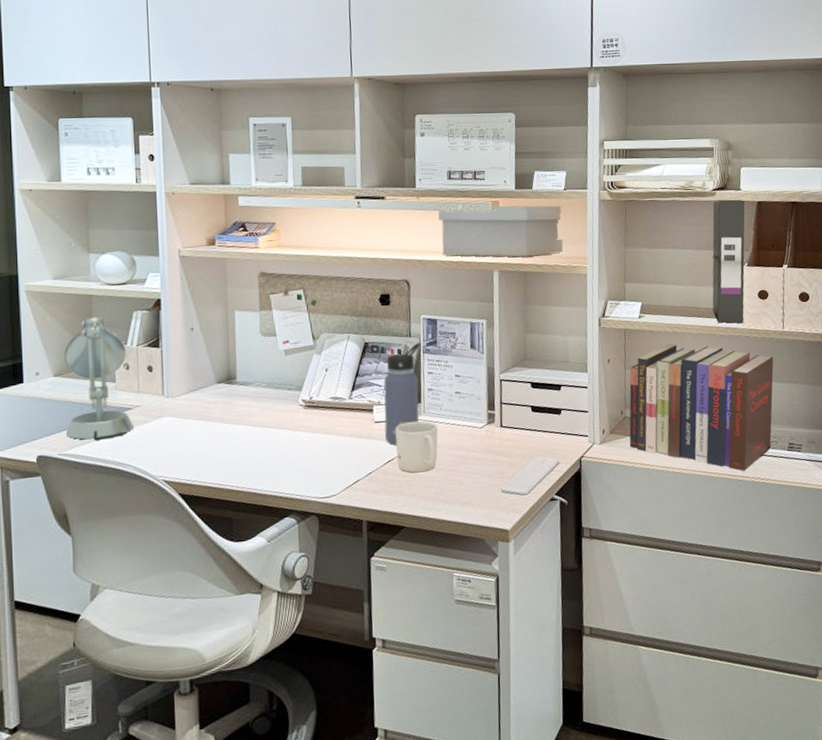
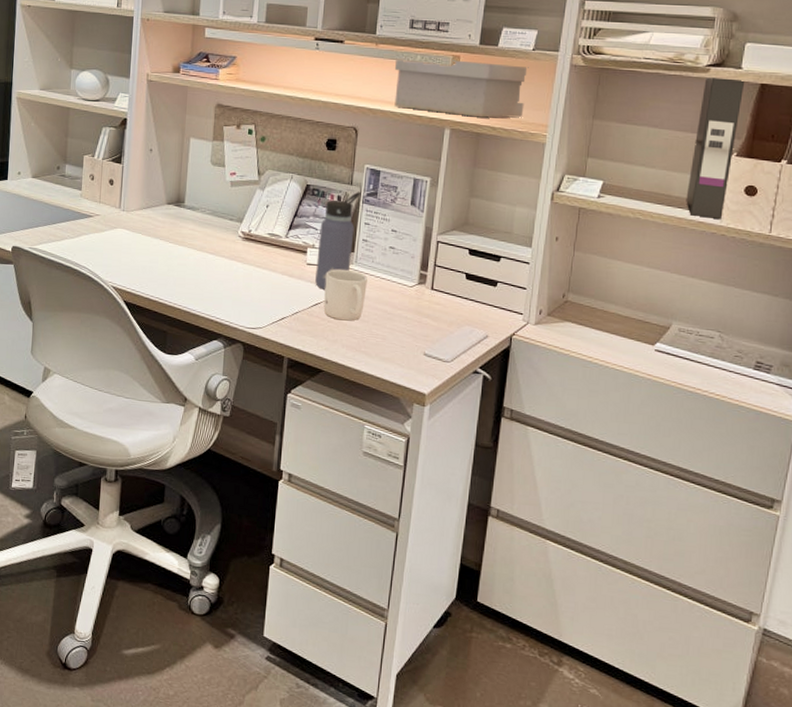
desk lamp: present [63,316,134,440] -> none [37,127,94,241]
books: present [629,343,774,471] -> none [567,229,753,382]

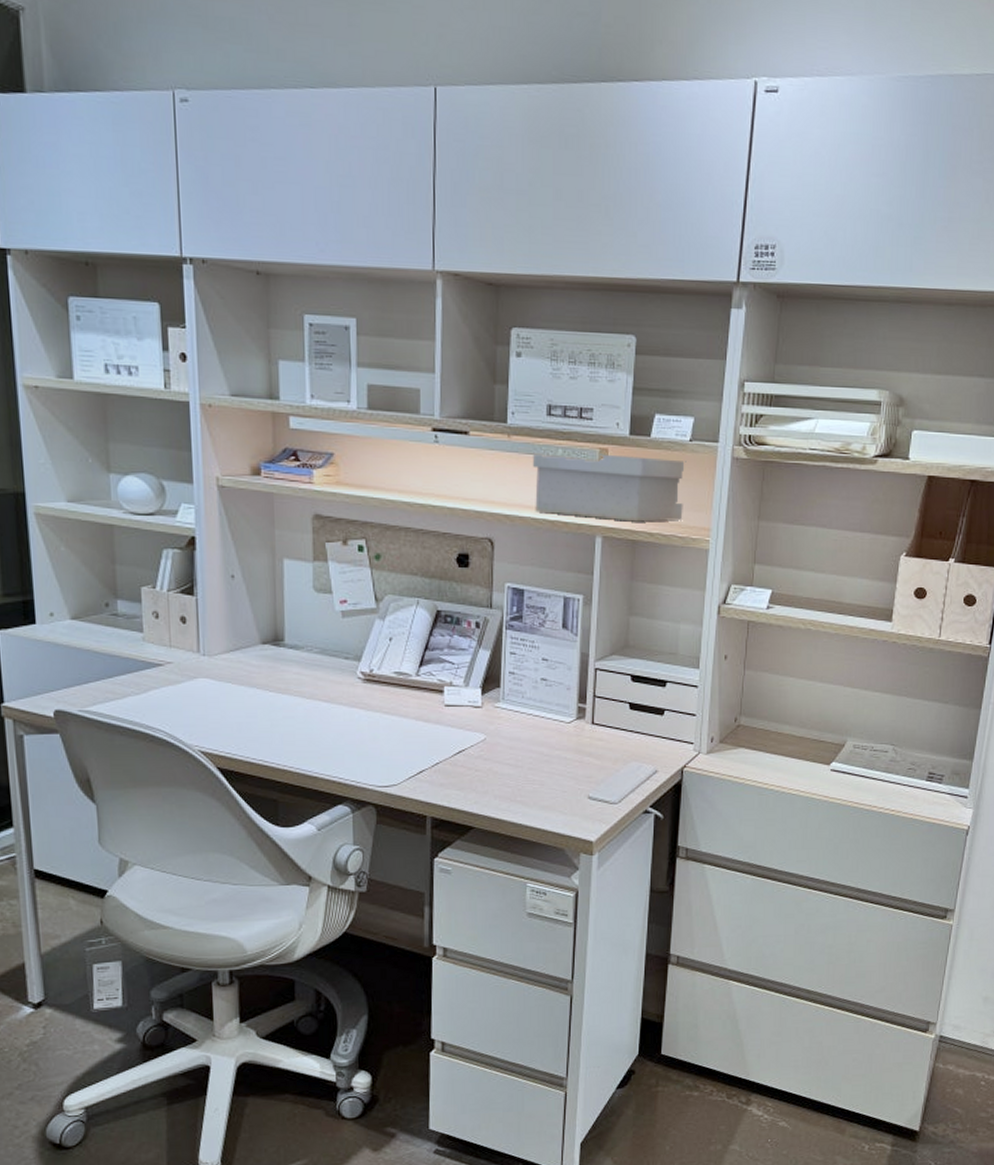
water bottle: present [315,191,361,290] -> none [456,615,504,734]
mug: present [323,269,367,321] -> none [468,708,518,768]
binder: present [686,77,745,219] -> none [857,470,913,625]

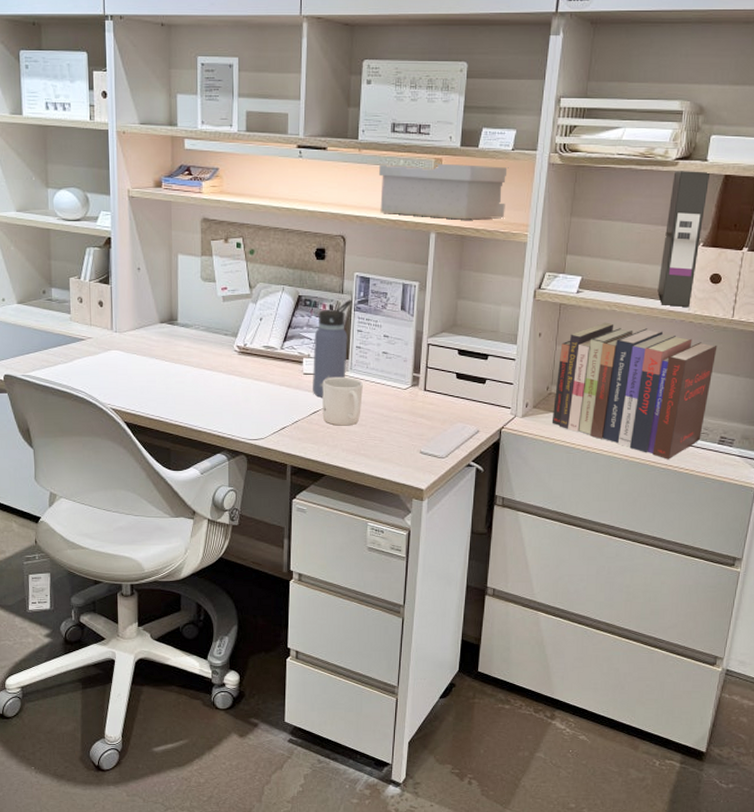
water bottle: none [456,615,504,734] -> present [313,299,353,397]
mug: none [468,708,518,768] -> present [322,376,363,426]
books: none [741,642,924,800] -> present [551,322,718,459]
binder: none [857,470,913,625] -> present [657,171,711,307]

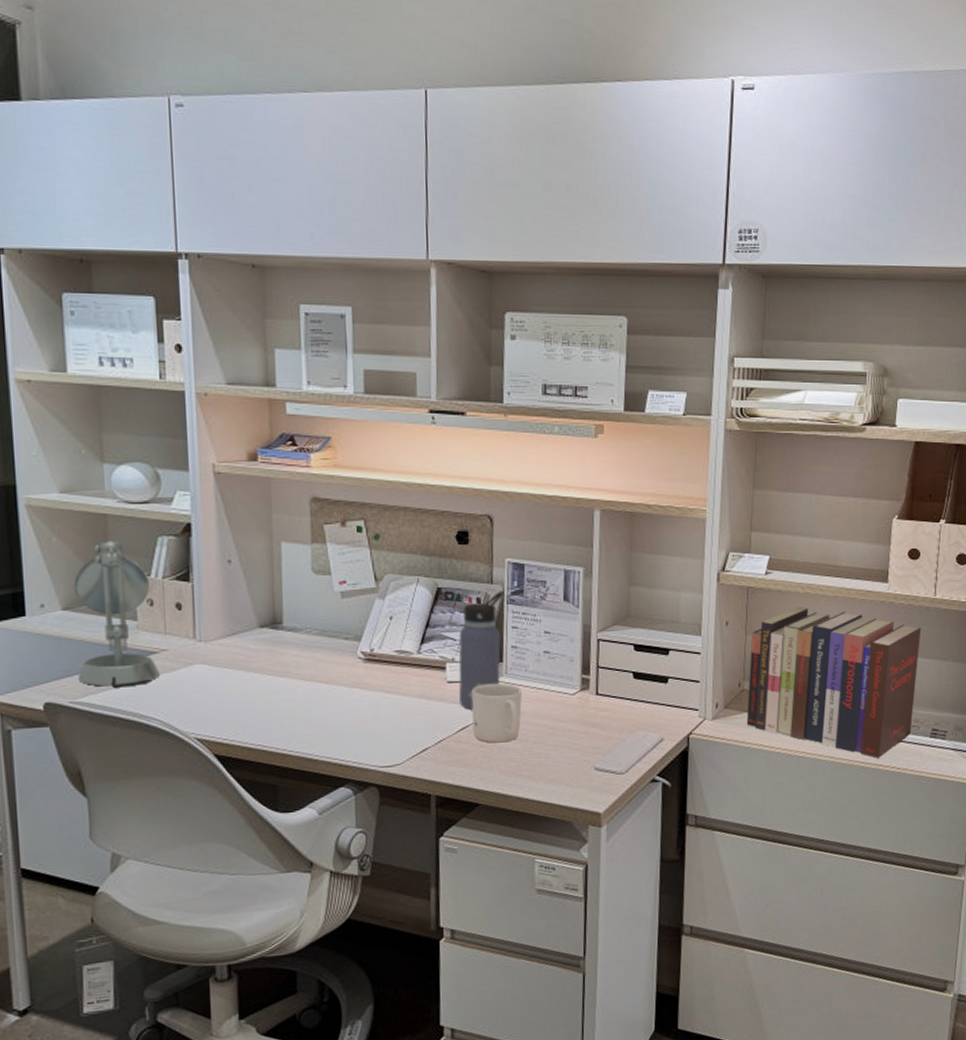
desk lamp: none [25,249,87,366] -> present [73,540,160,688]
decorative box: present [378,163,509,220] -> none [529,430,681,495]
binder: present [657,171,711,307] -> none [853,437,900,586]

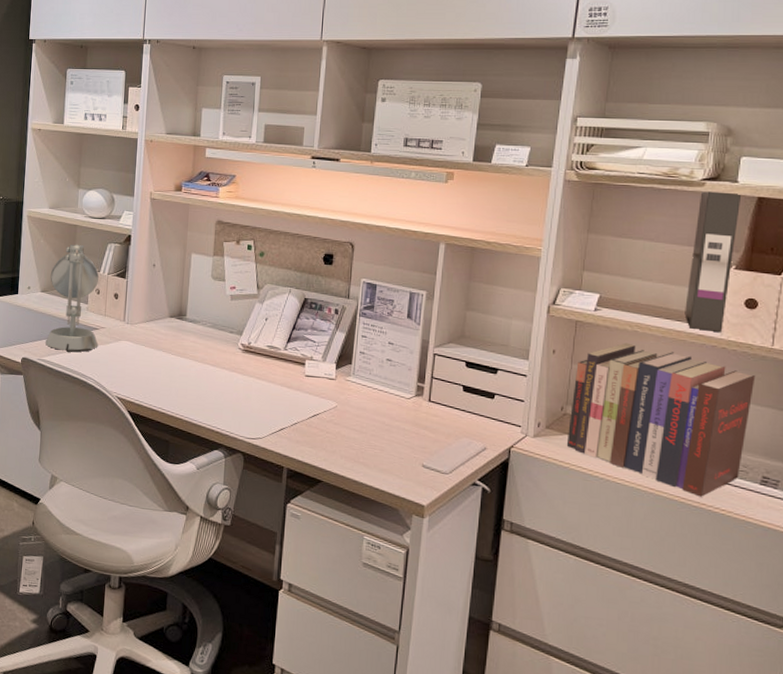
water bottle: present [458,590,505,710] -> none [314,304,358,401]
mug: present [471,683,522,743] -> none [322,380,365,432]
binder: none [853,437,900,586] -> present [684,191,742,332]

